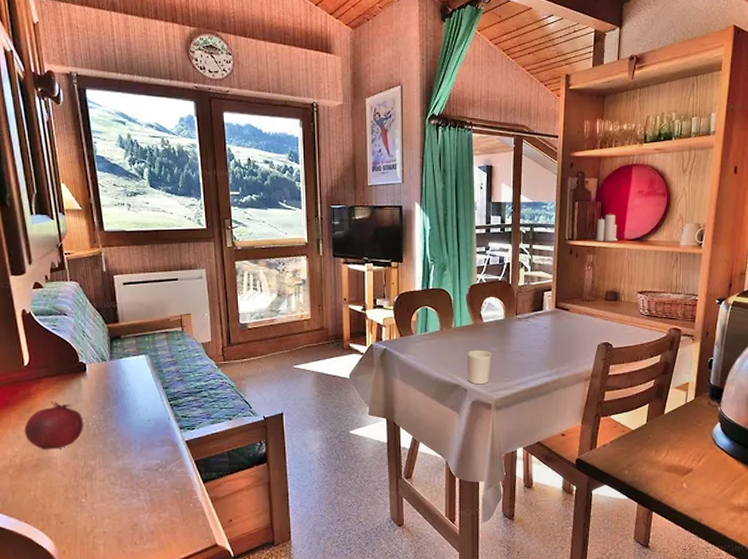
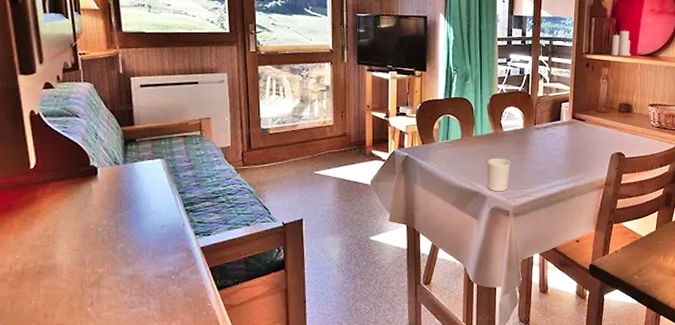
fruit: present [24,401,84,450] -> none [27,206,93,257]

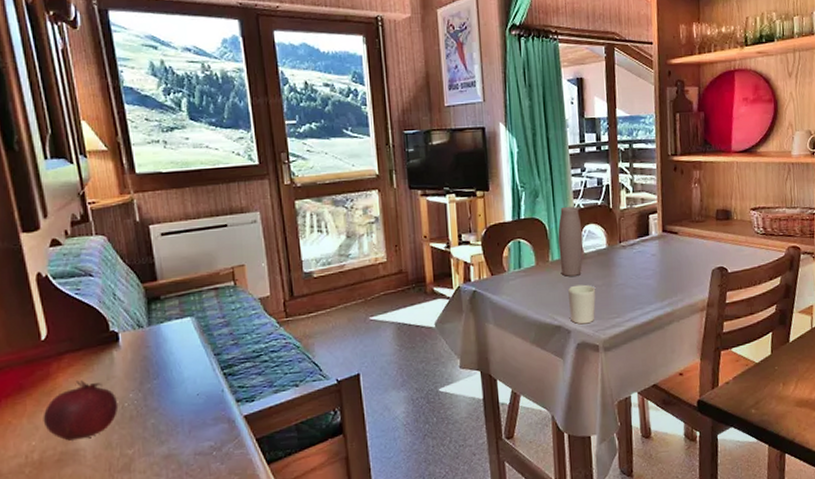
fruit: none [27,206,93,257] -> present [43,380,119,441]
vase: none [482,90,504,151] -> present [558,206,584,277]
candle: present [609,30,631,57] -> none [700,125,725,156]

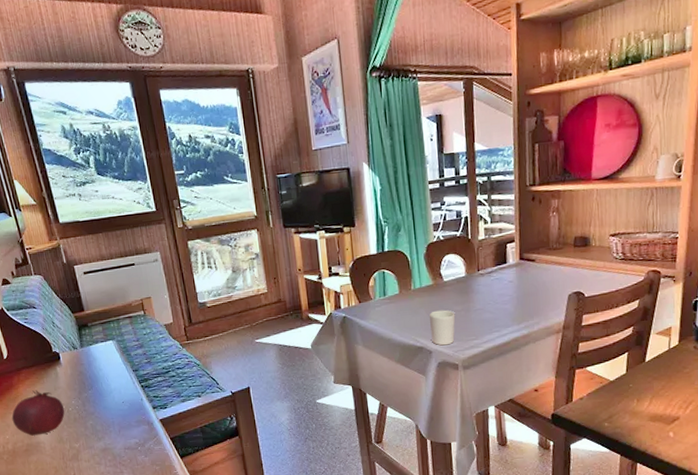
vase: present [558,206,584,277] -> none [419,238,443,304]

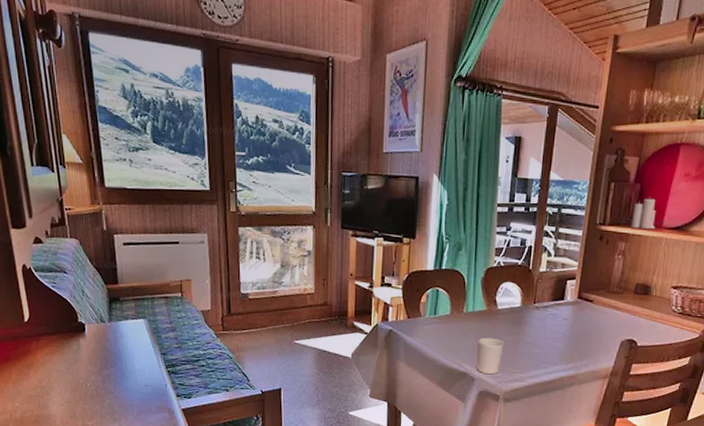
fruit: present [11,390,65,436] -> none [24,359,83,408]
candle: none [558,153,584,184] -> present [629,198,657,230]

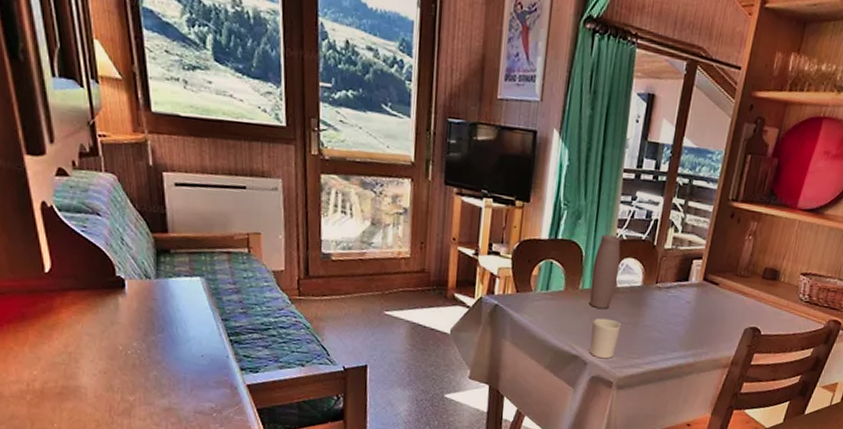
vase: none [473,262,500,330] -> present [589,234,621,310]
candle: present [629,198,657,230] -> none [762,175,793,210]

